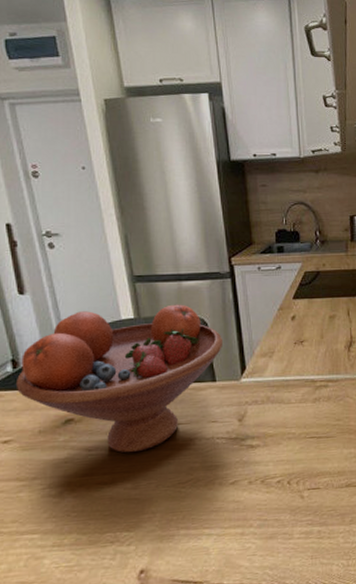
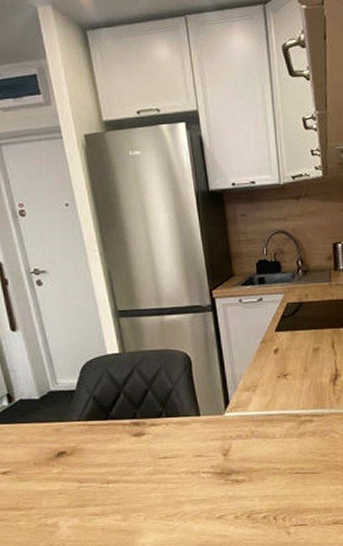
fruit bowl: present [15,304,224,453] -> none [11,338,207,486]

